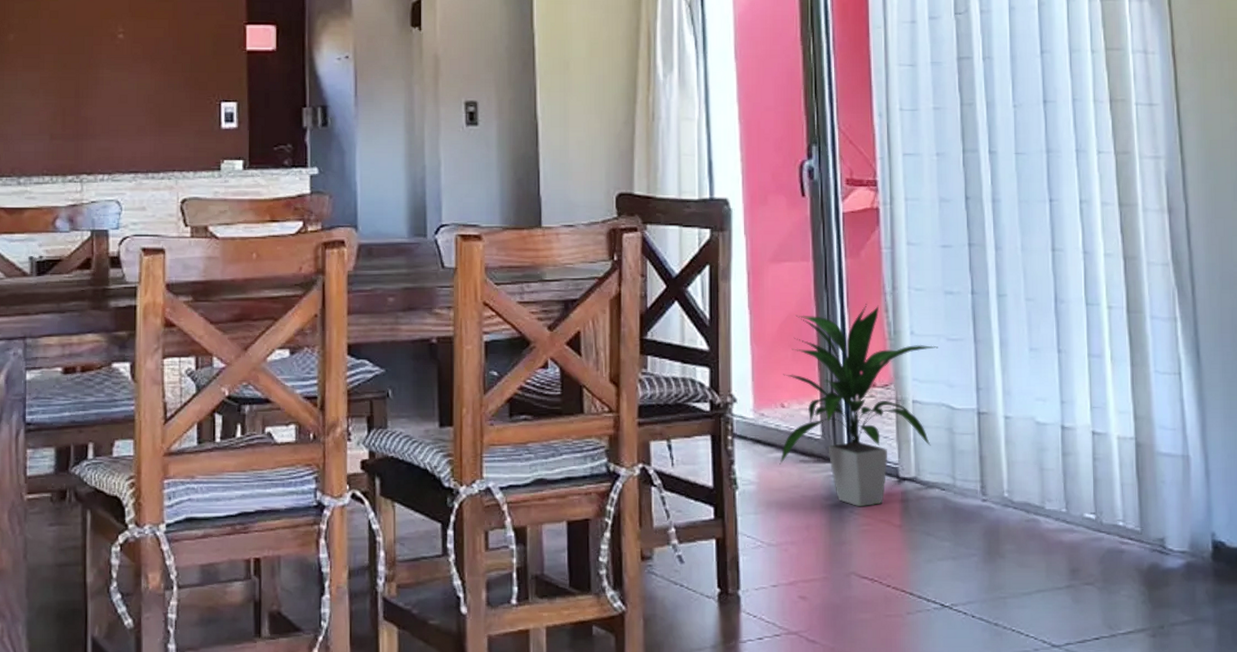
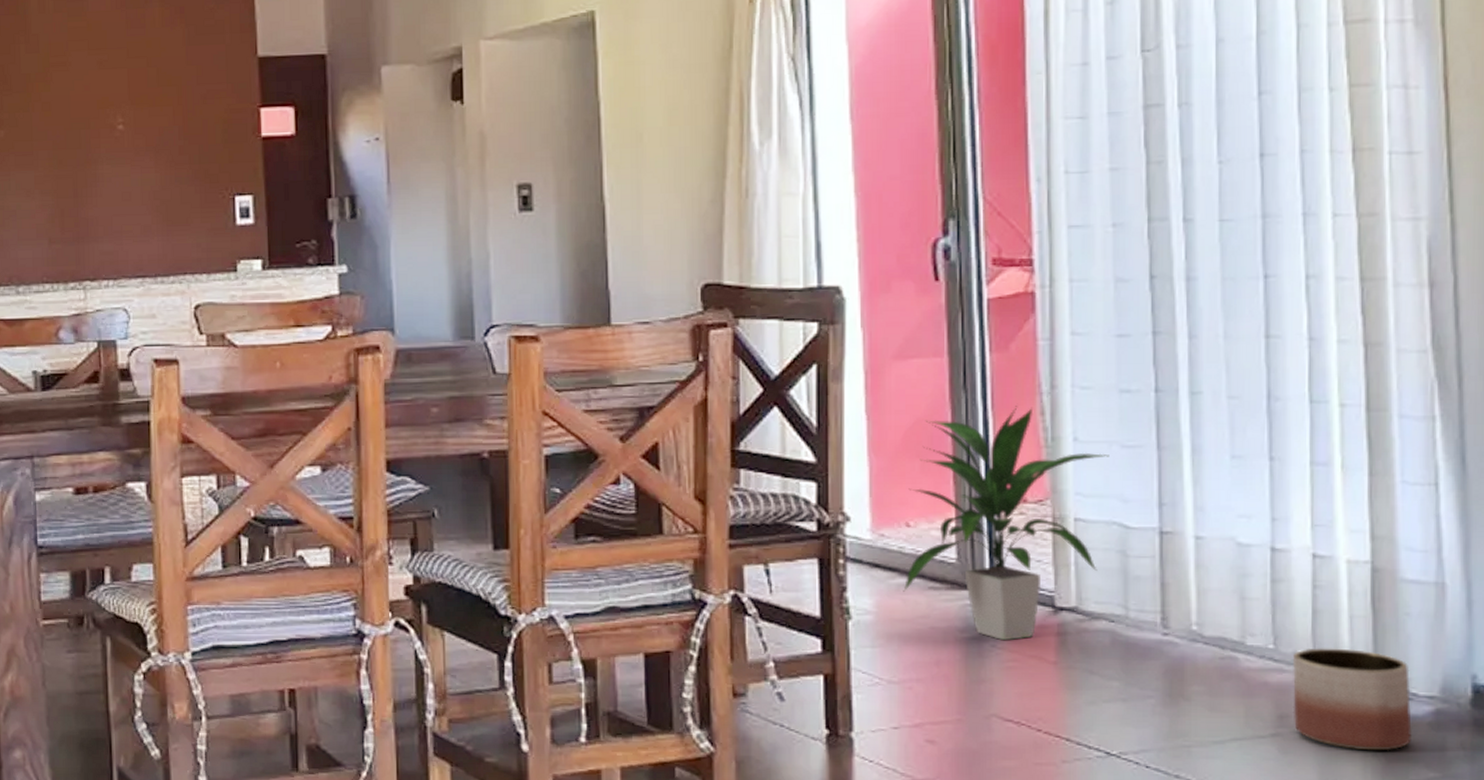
planter: none [1080,511,1170,599] -> present [1292,648,1412,751]

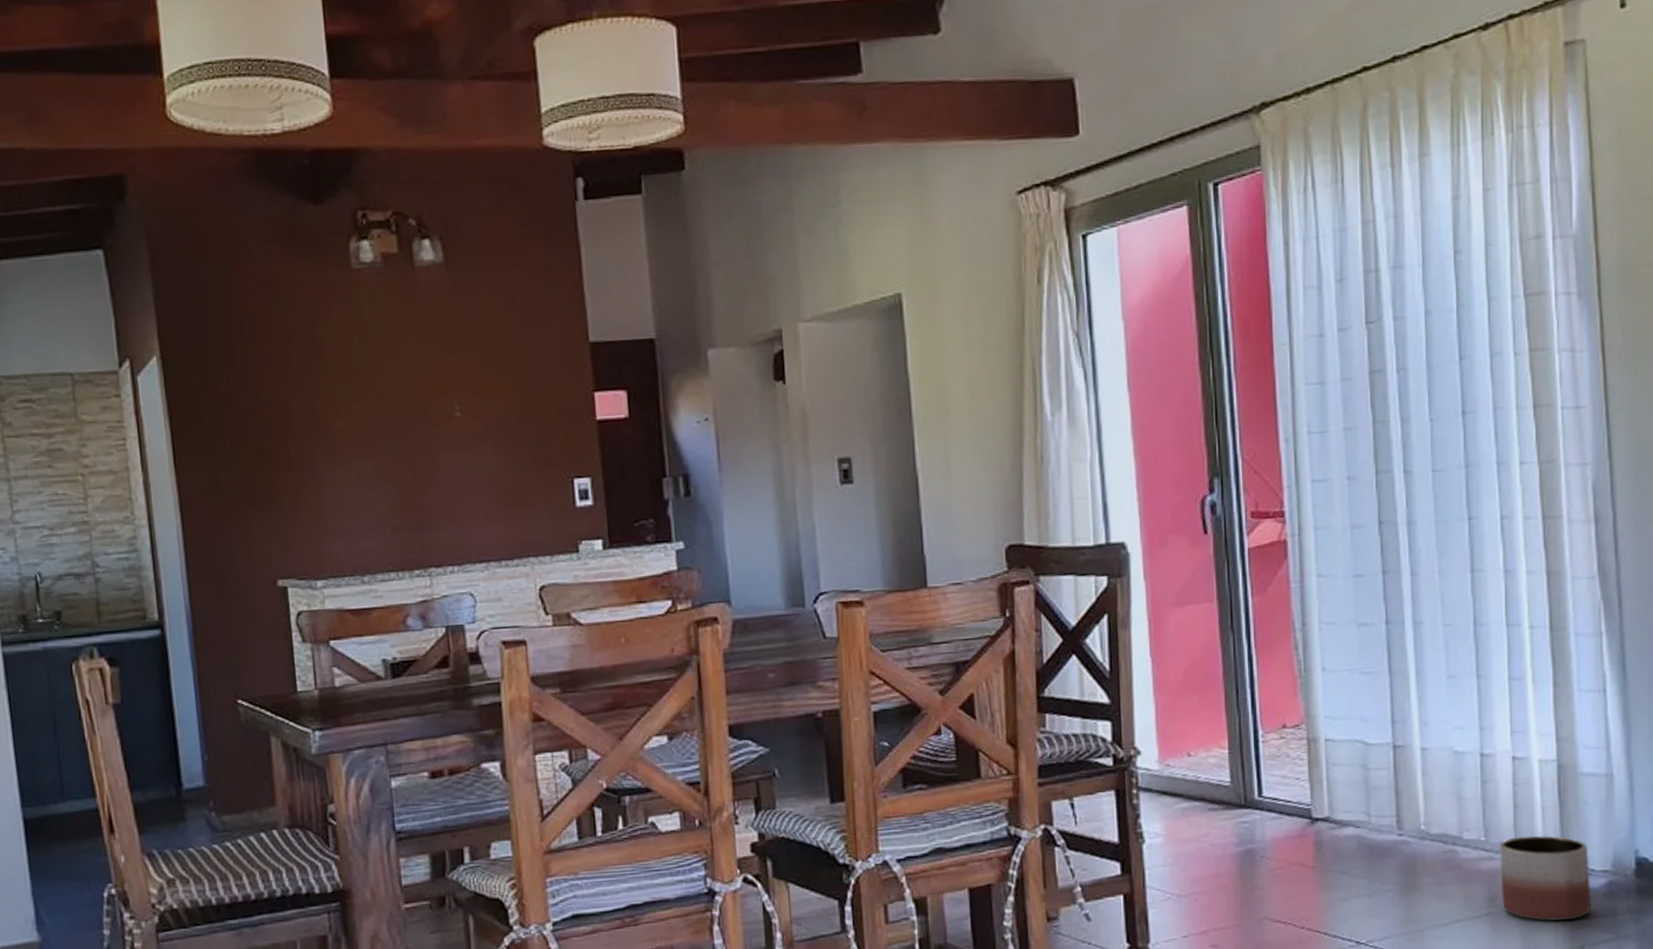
indoor plant: present [903,406,1110,640] -> none [1187,642,1351,851]

